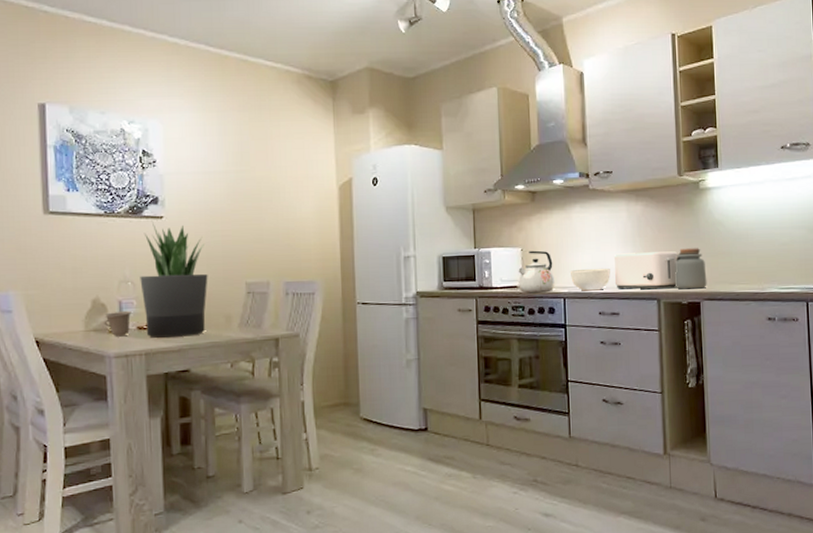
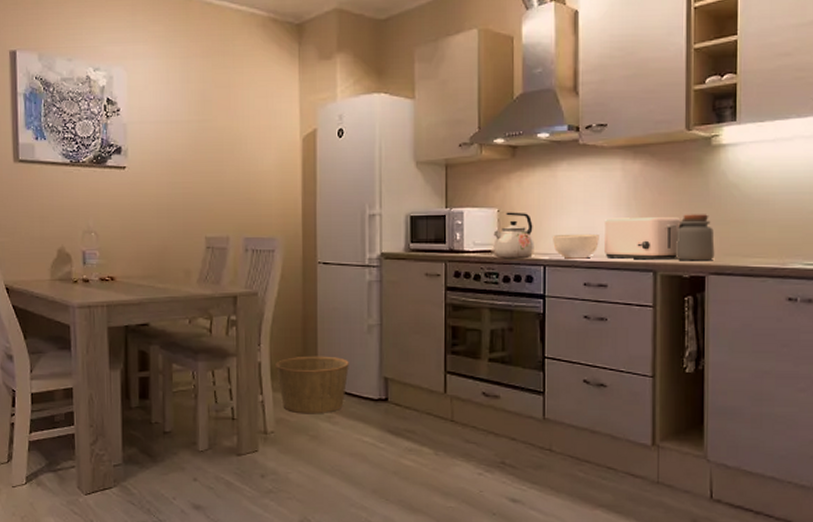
cup: present [103,310,132,337] -> none [68,261,95,287]
planter: present [140,220,208,338] -> none [103,170,169,290]
basket: none [319,391,390,449] -> present [276,356,349,414]

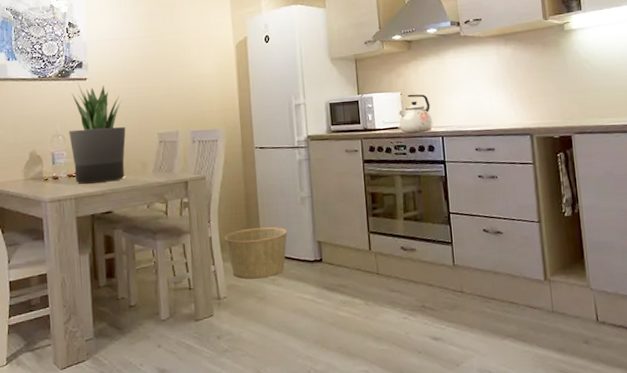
planter: none [103,170,169,290] -> present [69,82,126,184]
bowl: present [552,233,599,260] -> none [446,107,485,130]
toaster: present [605,217,681,260] -> none [487,89,548,127]
jar: present [675,214,715,261] -> none [545,85,577,125]

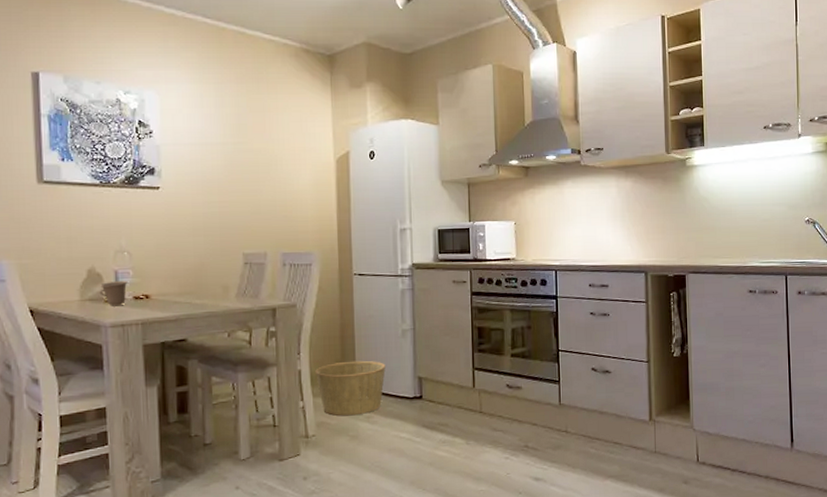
cup: none [39,160,63,184] -> present [99,280,128,307]
planter: present [69,82,126,184] -> none [136,191,205,308]
kettle: present [398,94,433,134] -> none [511,224,547,266]

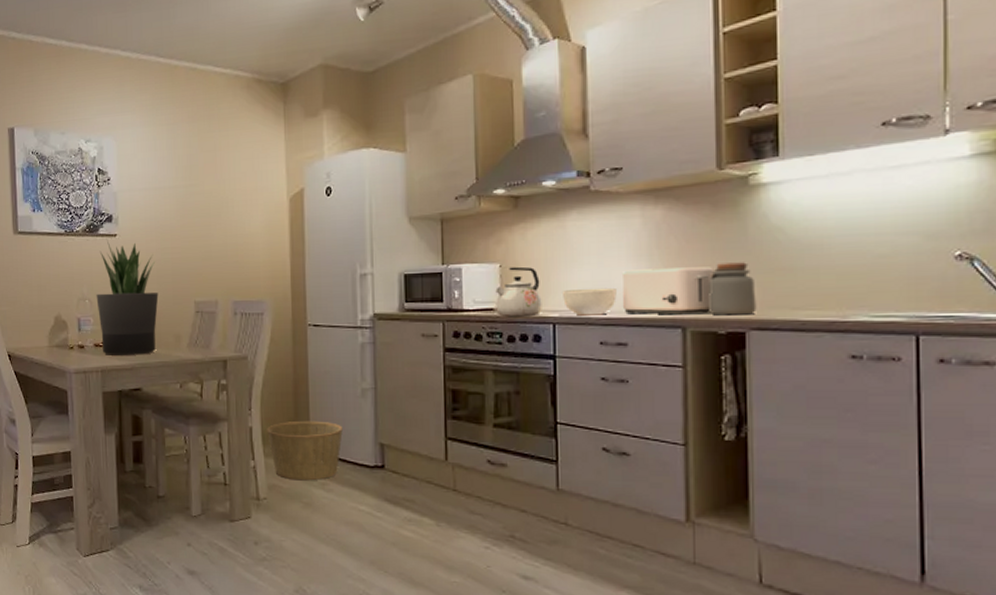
cup: present [99,280,128,307] -> none [64,327,89,353]
planter: none [136,191,205,308] -> present [96,238,159,355]
kettle: none [511,224,547,266] -> present [495,266,542,318]
bowl: none [561,241,600,265] -> present [561,287,617,317]
toaster: none [604,226,665,263] -> present [623,267,714,315]
jar: none [661,223,692,263] -> present [707,262,757,316]

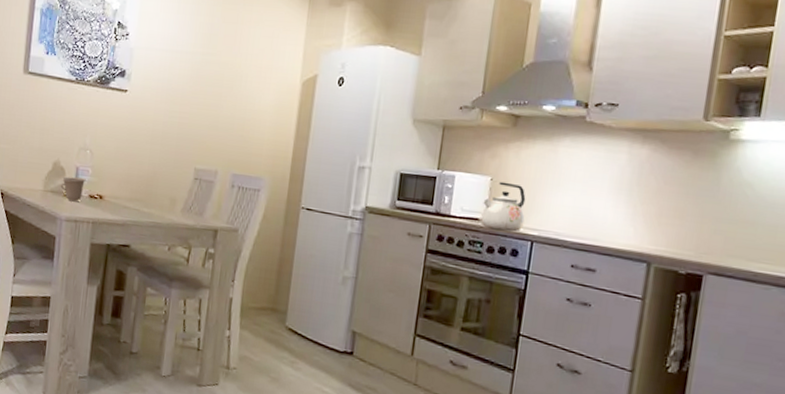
cup: none [64,327,89,353] -> present [60,176,86,202]
planter: present [96,238,159,355] -> none [96,93,161,213]
basket: present [267,420,343,481] -> none [246,297,319,358]
bowl: present [561,287,617,317] -> none [544,211,594,241]
toaster: present [623,267,714,315] -> none [598,201,685,253]
jar: present [707,262,757,316] -> none [673,208,719,260]

